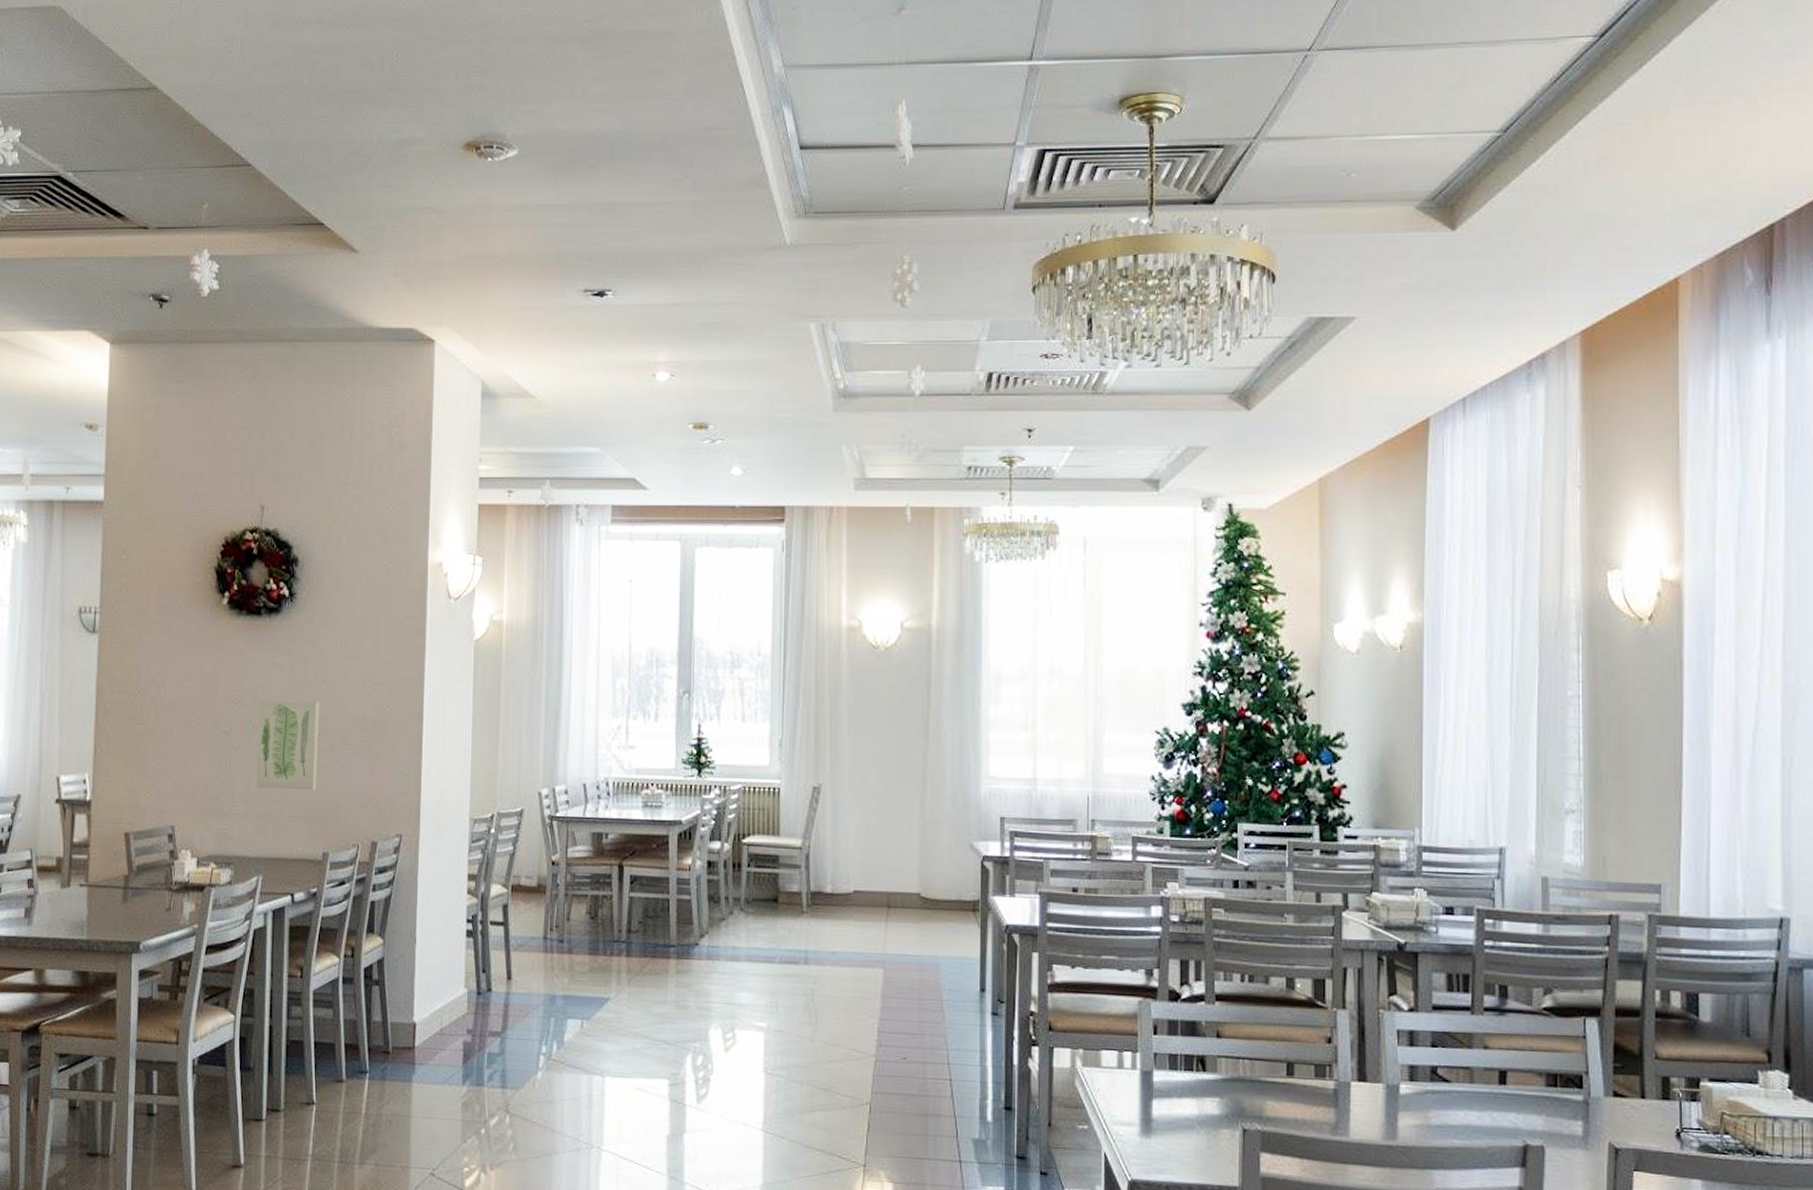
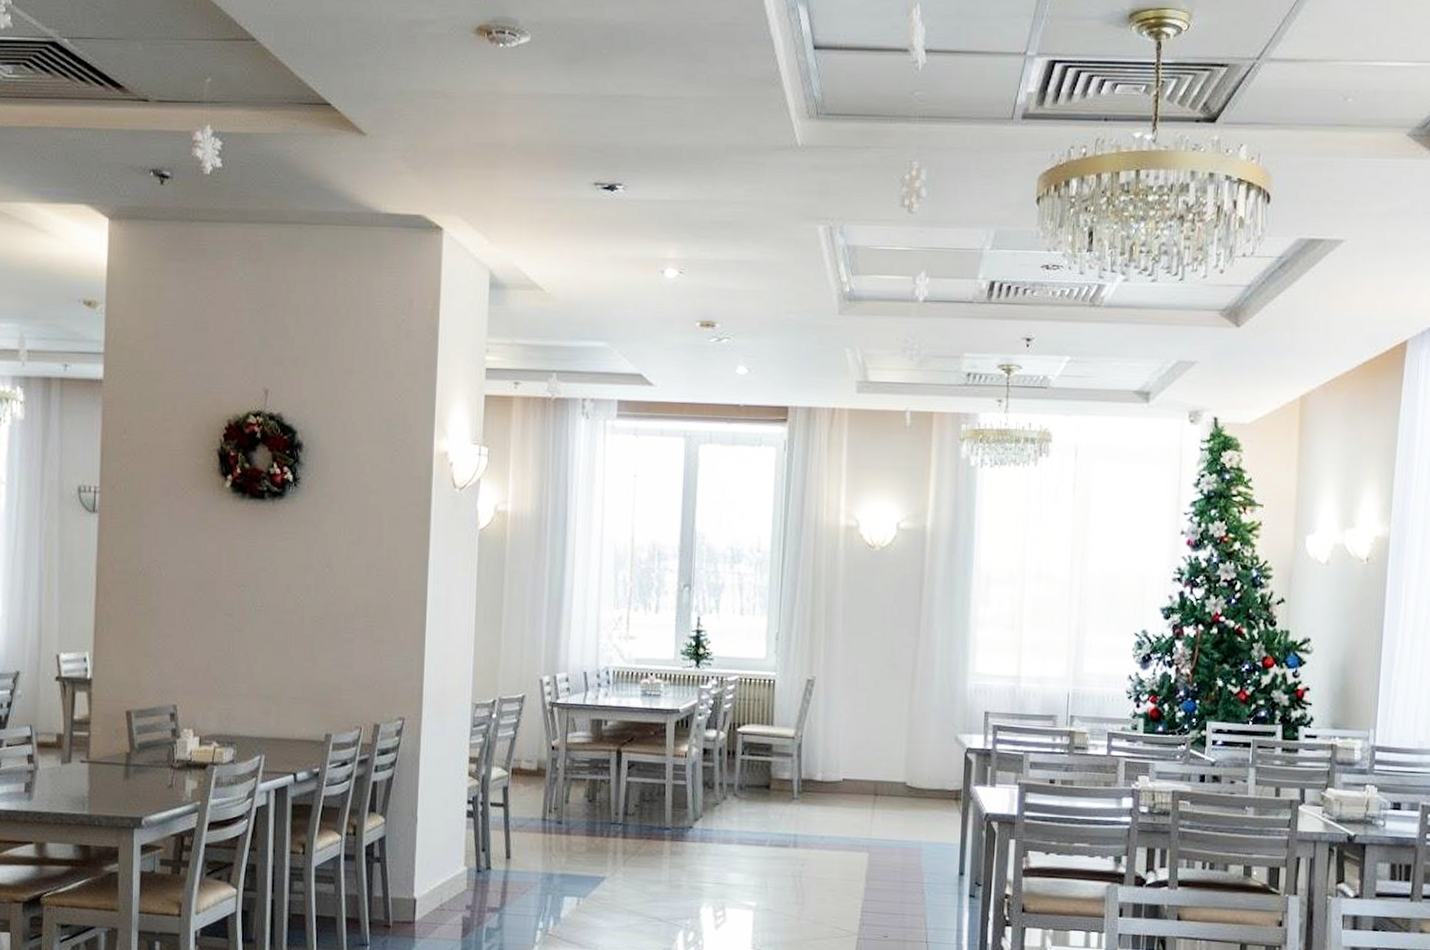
wall art: present [256,700,319,791] -> none [259,583,323,673]

